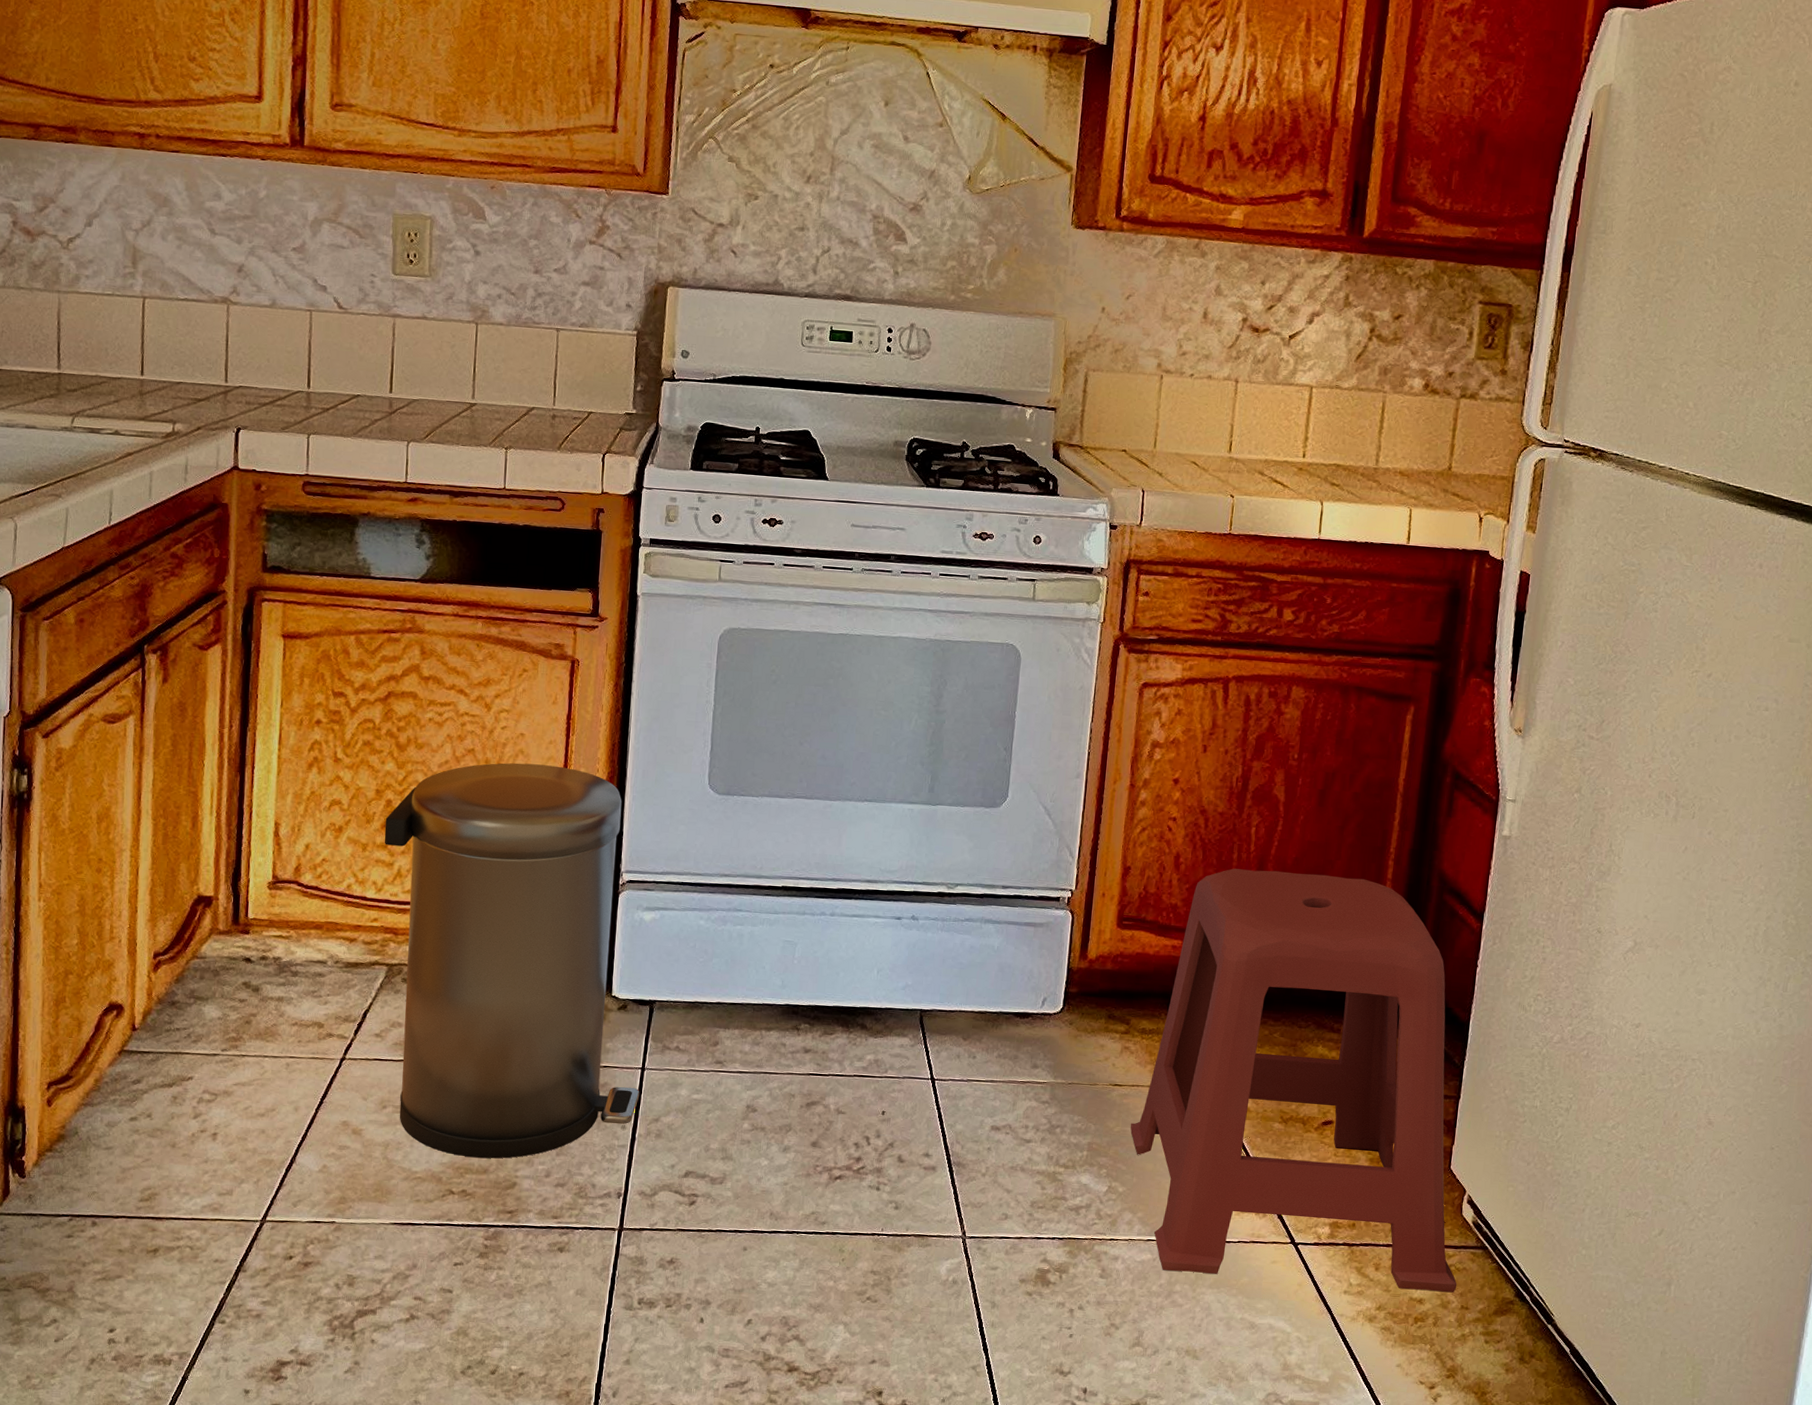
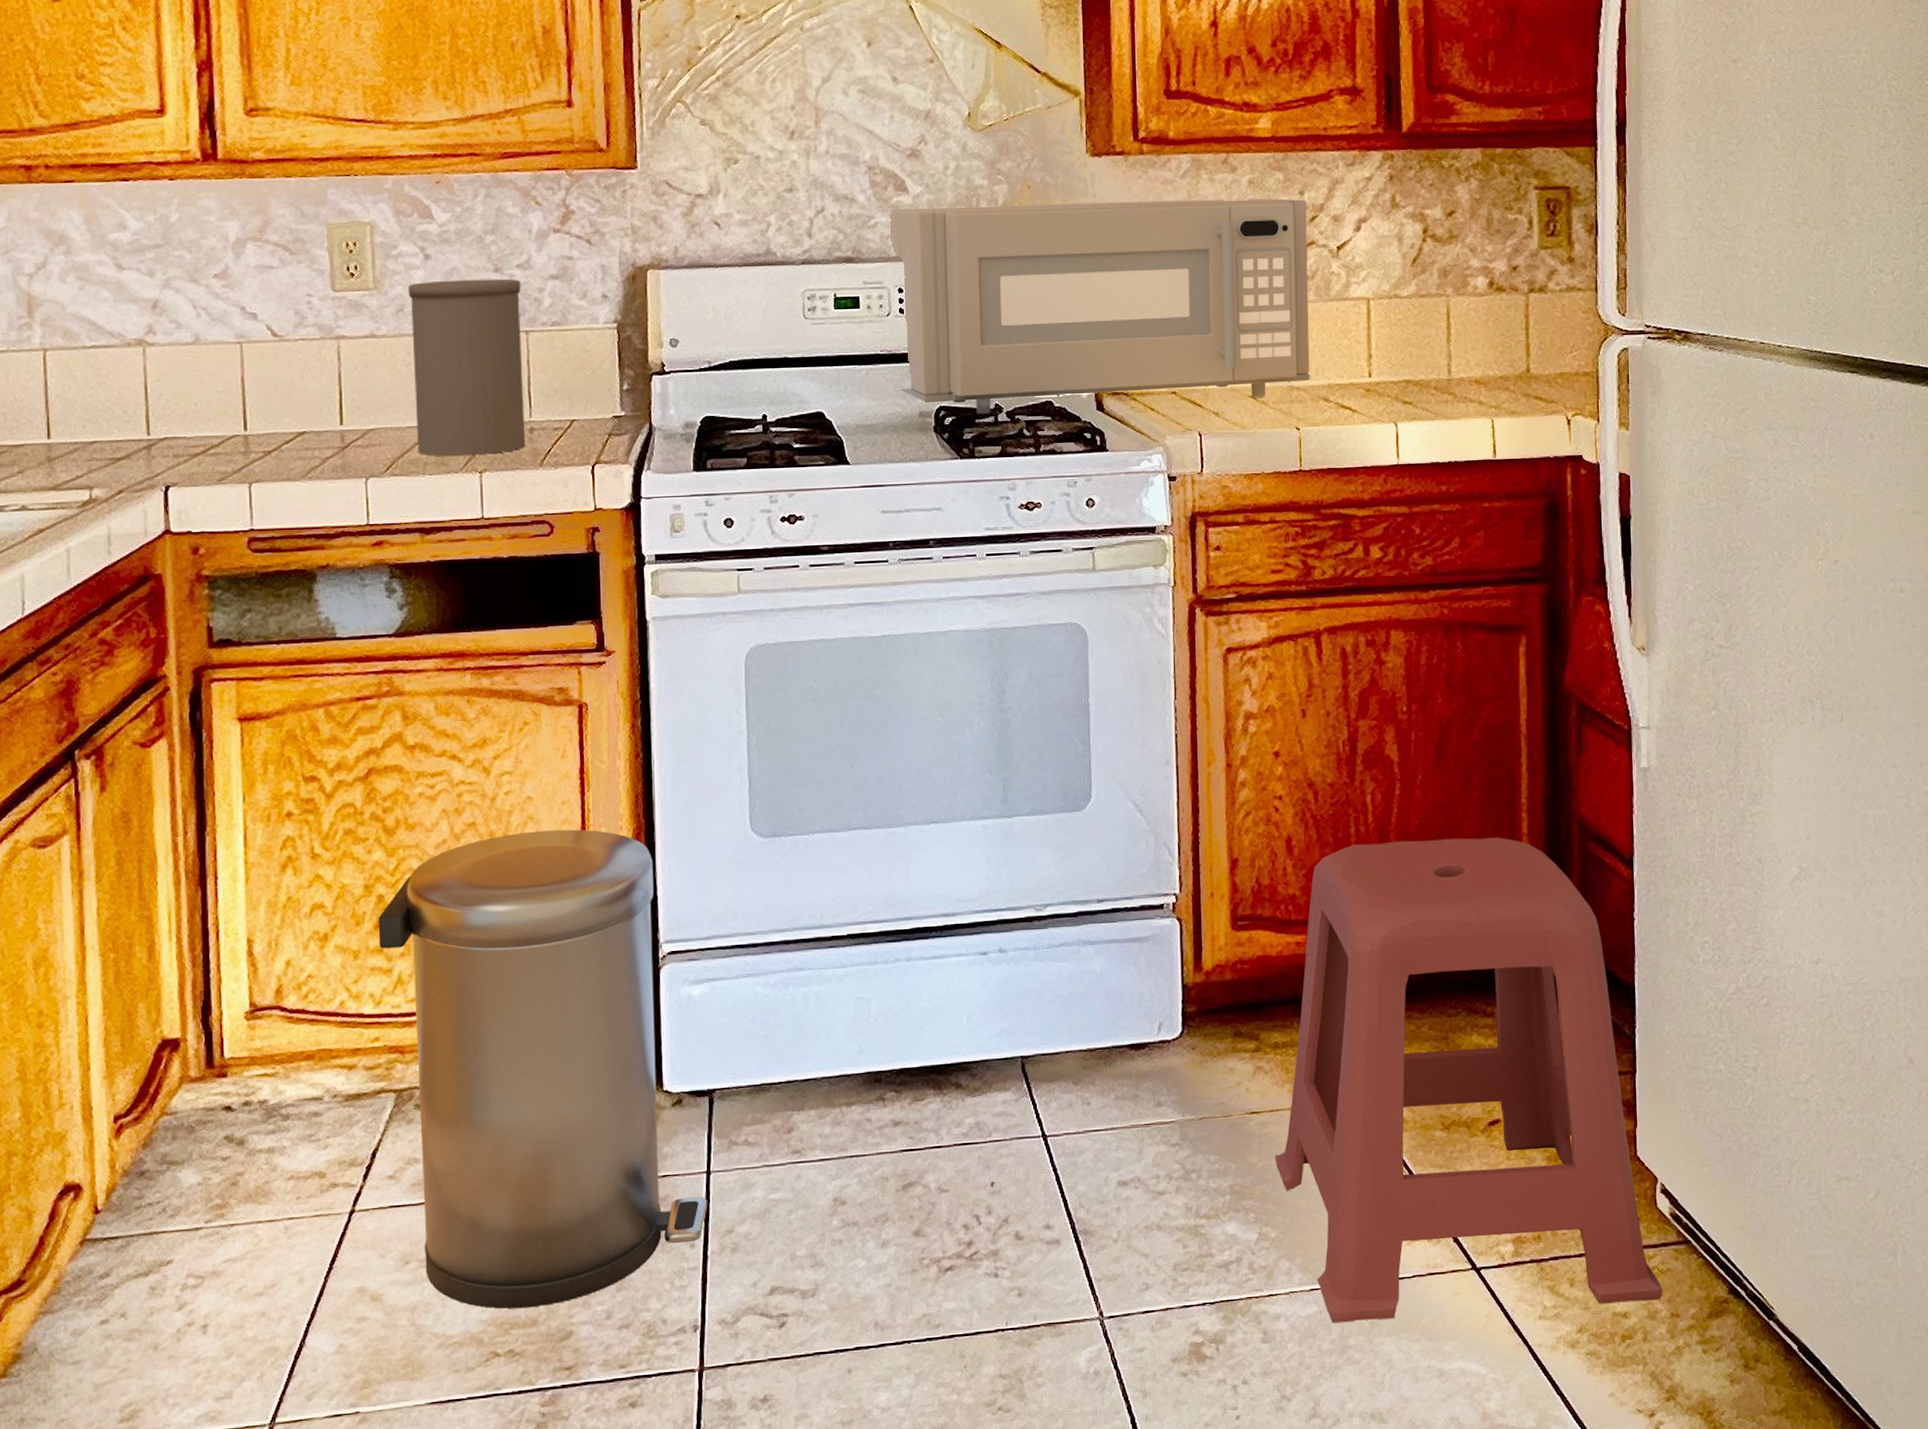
canister: none [454,275,557,434] -> present [408,278,526,457]
microwave: none [880,255,1266,464] -> present [887,198,1310,414]

